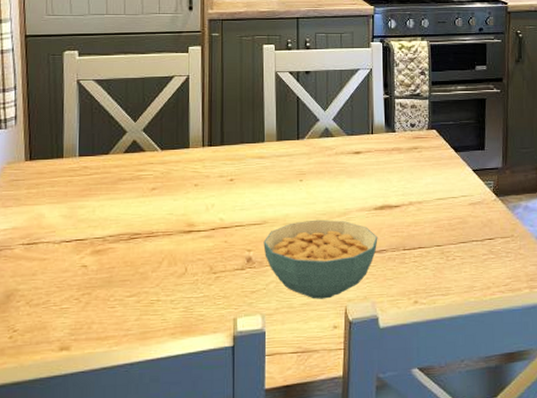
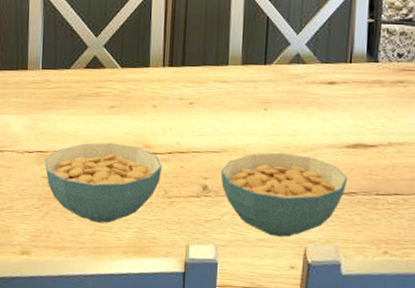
cereal bowl: none [83,224,207,307] -> present [44,142,163,223]

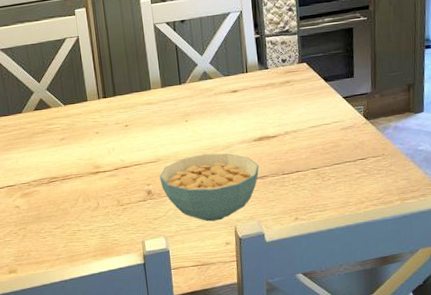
cereal bowl: present [44,142,163,223] -> none [14,168,113,237]

